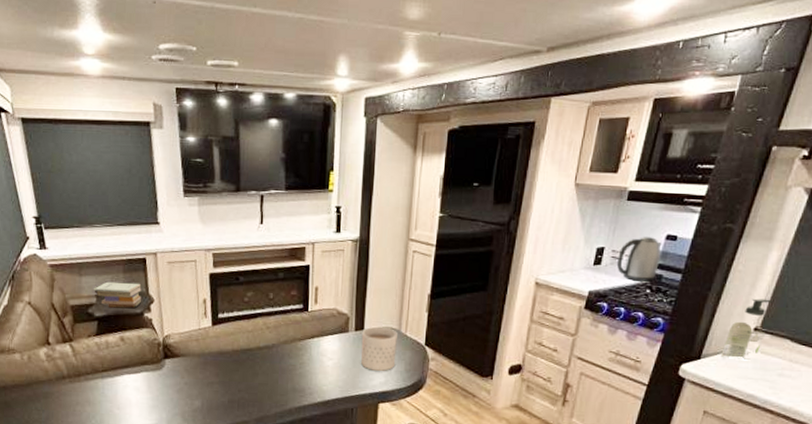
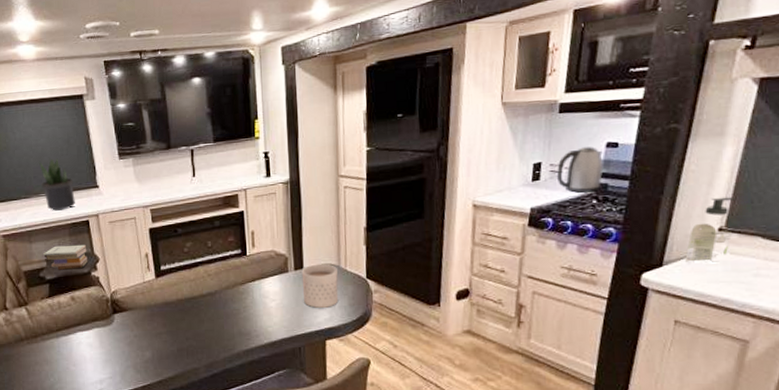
planter: none [96,188,133,245] -> present [39,158,75,211]

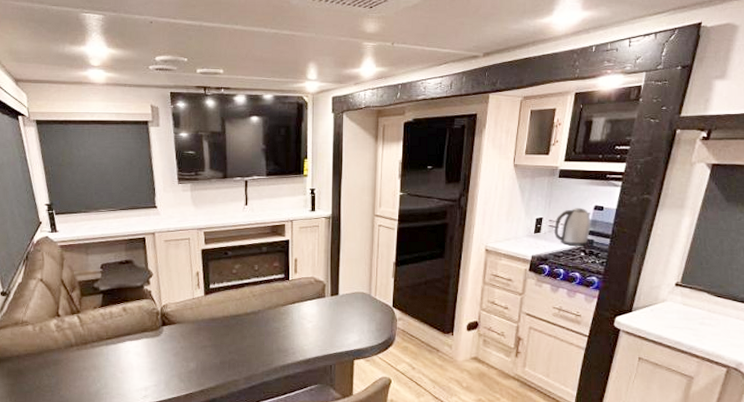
planter: present [39,158,75,211] -> none [101,178,134,226]
books: present [42,244,89,270] -> none [98,259,142,282]
mug: present [301,263,339,308] -> none [336,291,368,331]
soap dispenser: present [685,197,735,263] -> none [649,258,689,311]

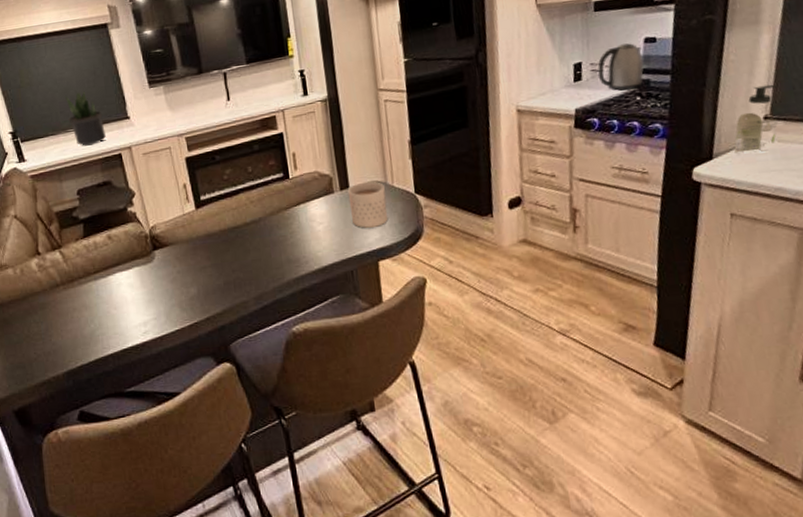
planter: none [101,178,134,226] -> present [65,91,106,146]
mug: none [336,291,368,331] -> present [347,181,389,228]
soap dispenser: none [649,258,689,311] -> present [734,84,778,153]

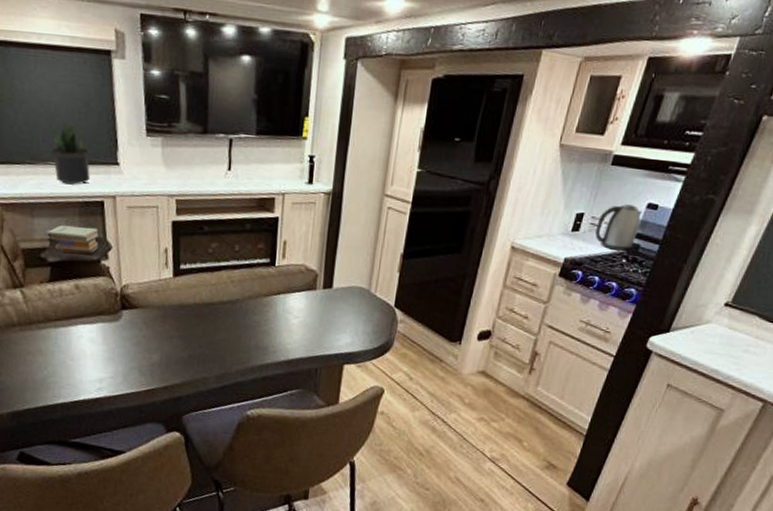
books: none [74,179,124,208] -> present [46,224,99,256]
mug: present [347,181,389,228] -> none [328,285,367,332]
soap dispenser: present [734,84,778,153] -> none [690,273,746,335]

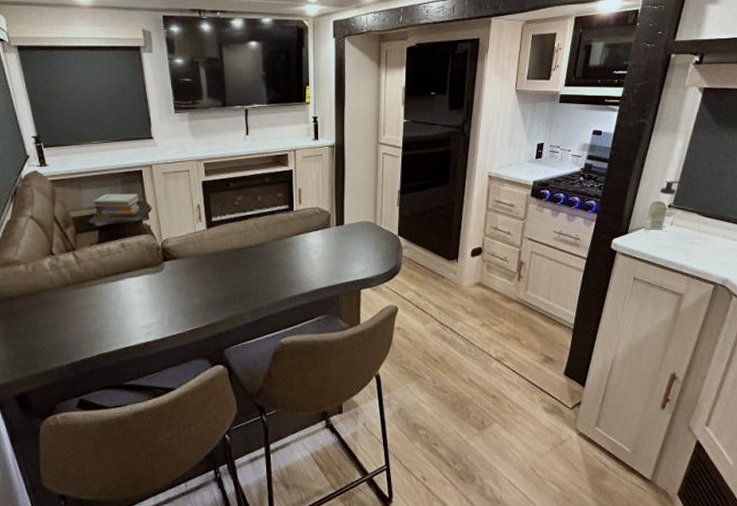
planter: present [51,122,90,185] -> none [92,107,129,159]
kettle: present [595,204,643,251] -> none [555,133,590,171]
soap dispenser: none [690,273,746,335] -> present [644,180,681,232]

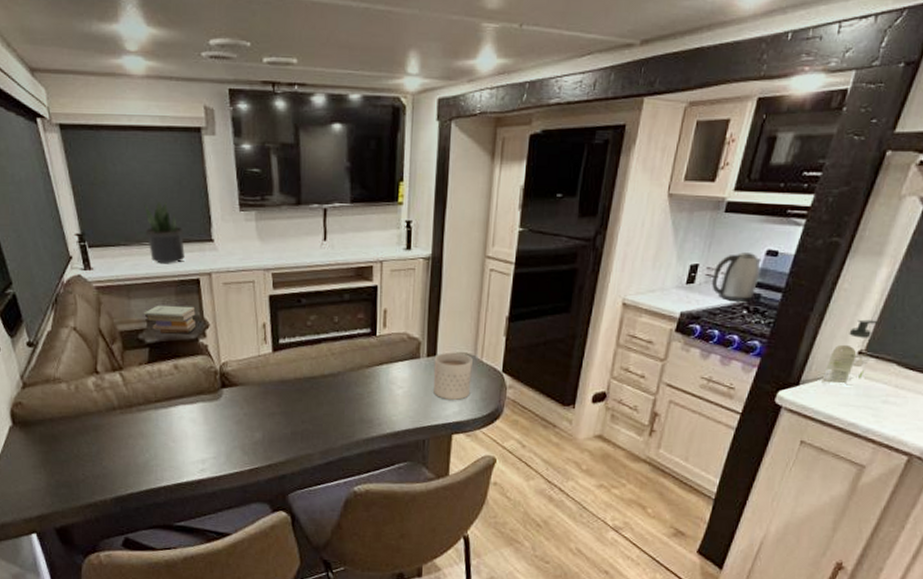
planter: none [92,107,129,159] -> present [144,201,185,264]
mug: none [342,221,374,260] -> present [433,352,473,400]
kettle: none [555,133,590,171] -> present [712,252,762,302]

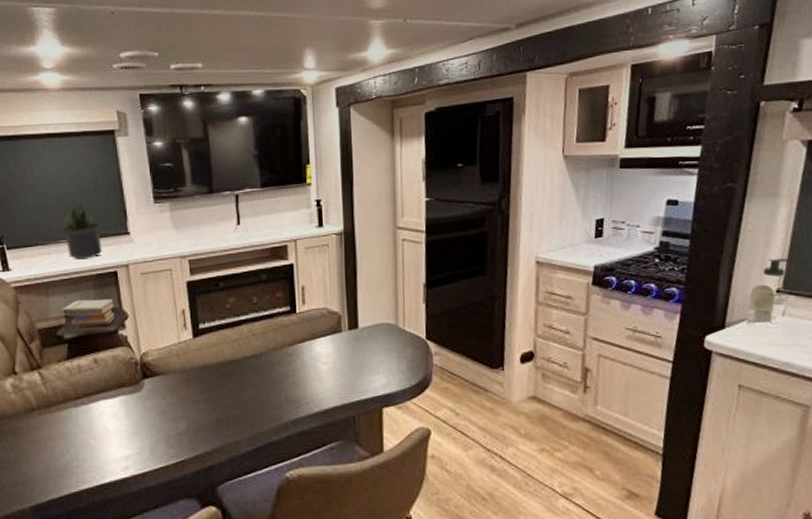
mug: present [433,352,473,400] -> none [356,323,397,372]
kettle: present [712,252,762,302] -> none [619,204,665,251]

